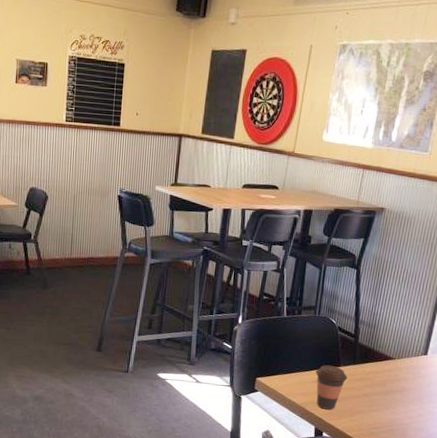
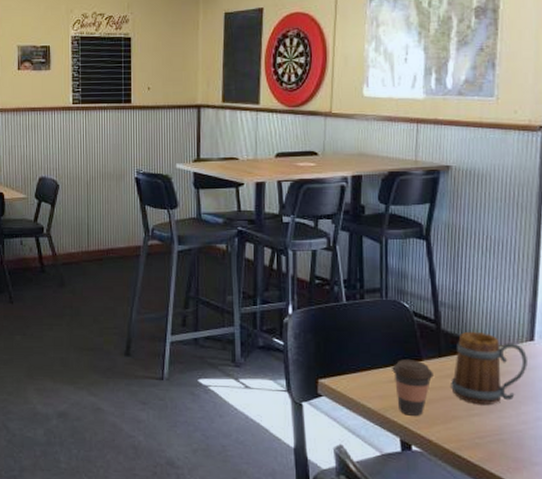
beer mug: none [359,345,420,403] -> present [451,331,527,404]

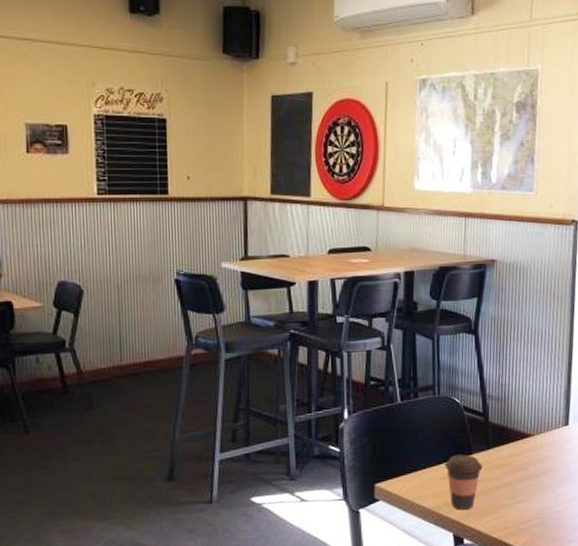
beer mug: present [451,331,527,404] -> none [498,421,563,491]

